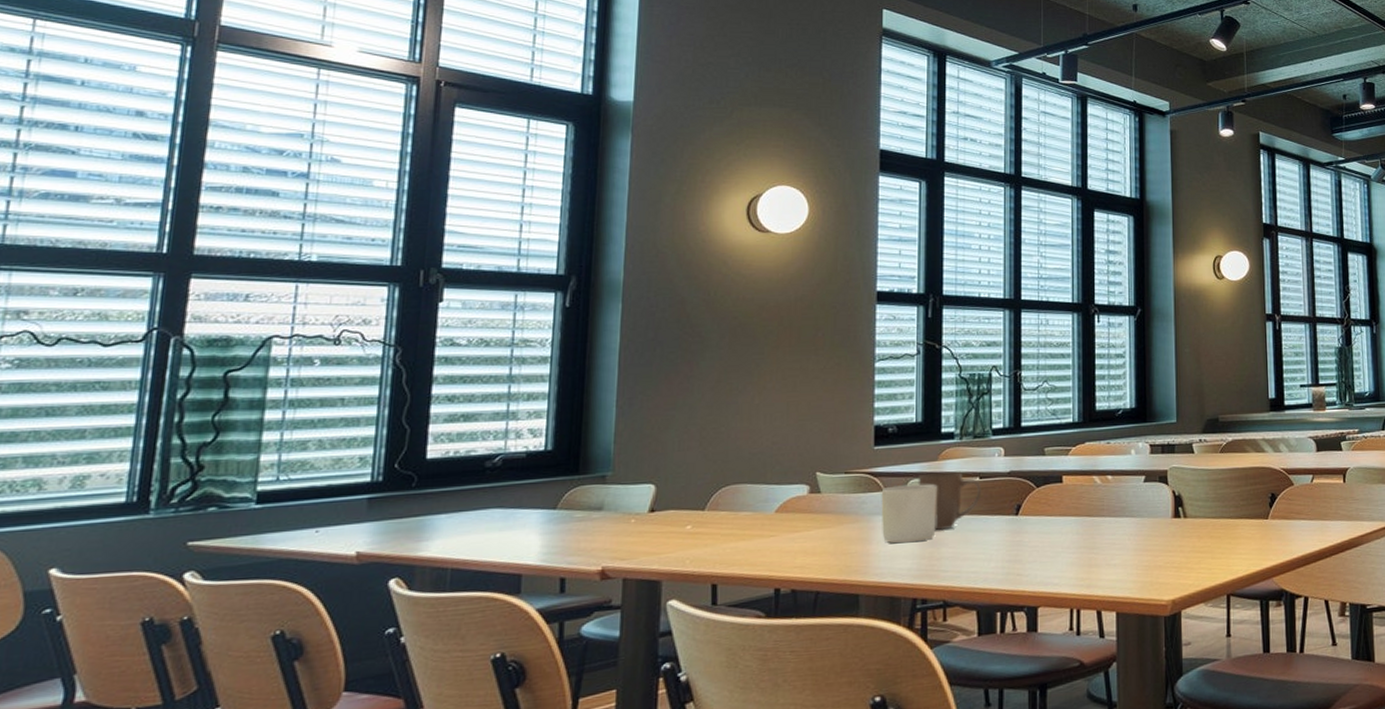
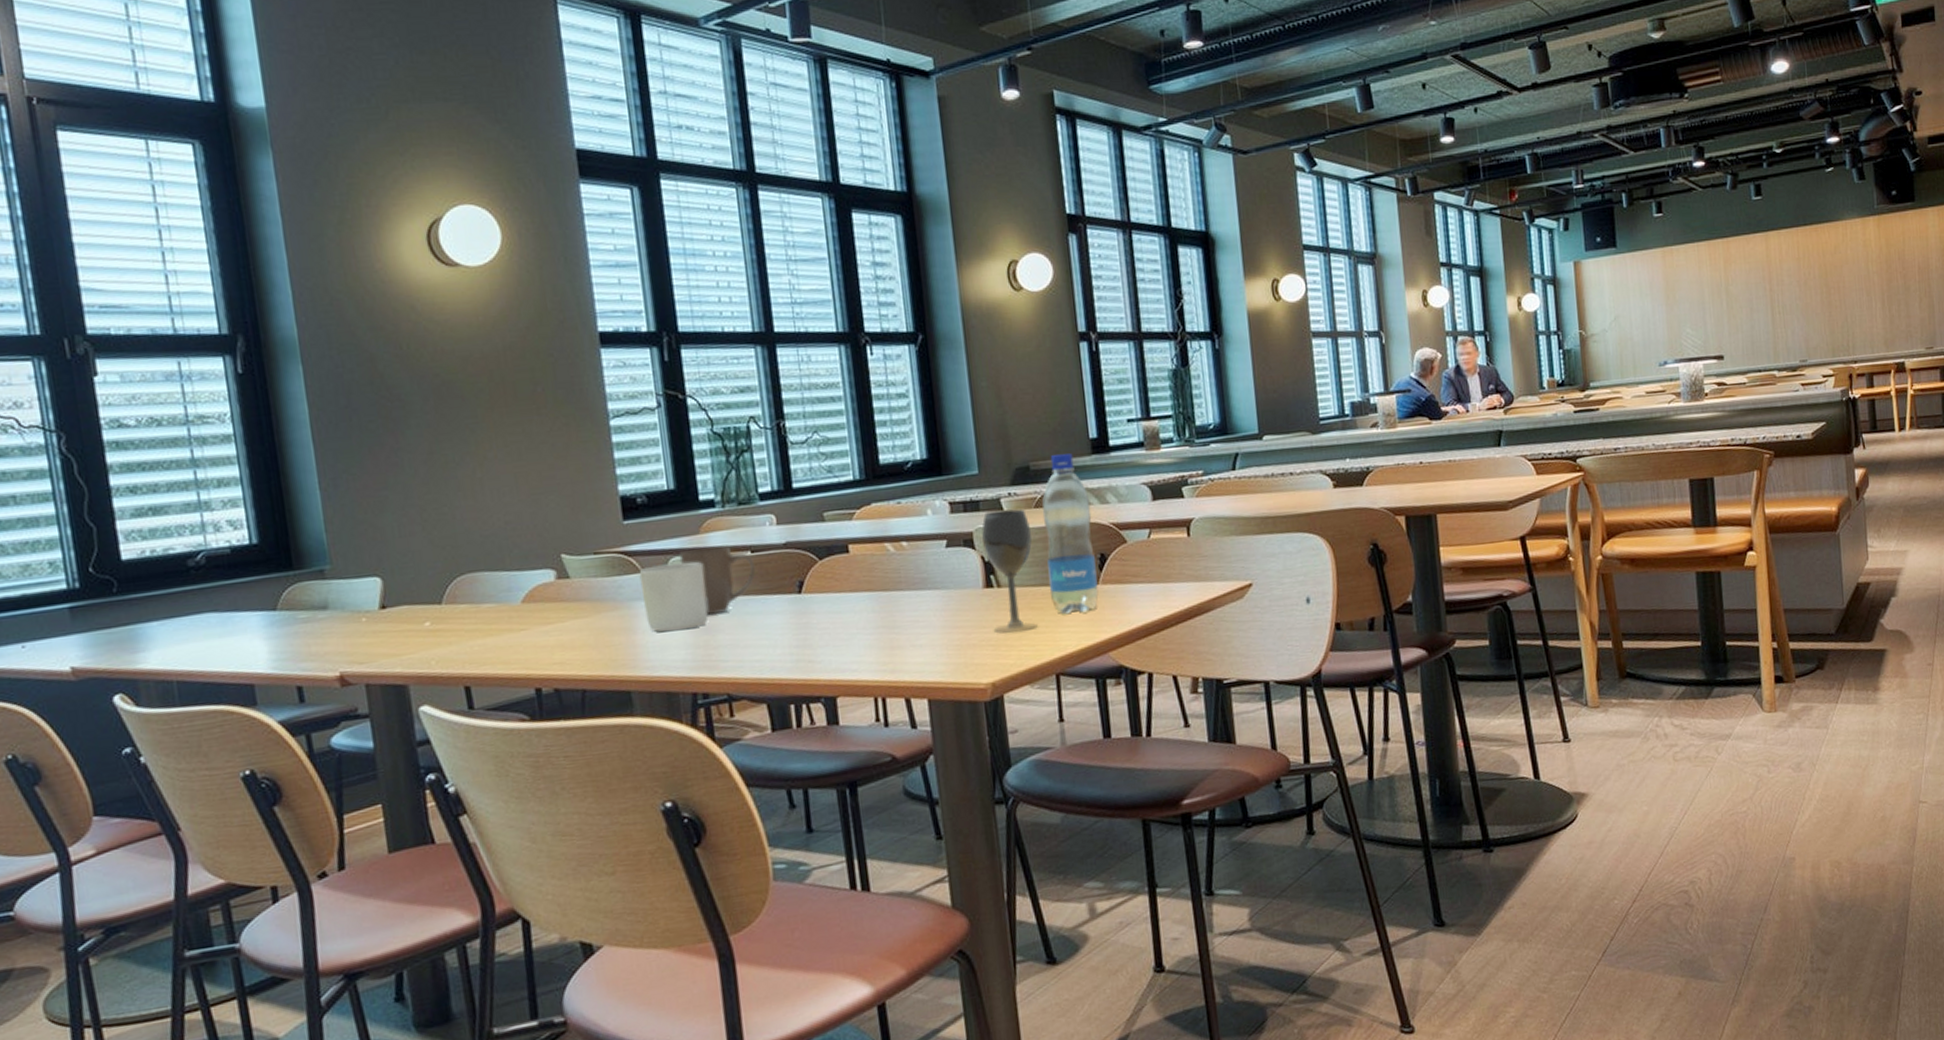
wine glass: none [1175,453,1216,558] -> present [981,508,1038,634]
bottle: none [1226,410,1268,544] -> present [1042,453,1099,615]

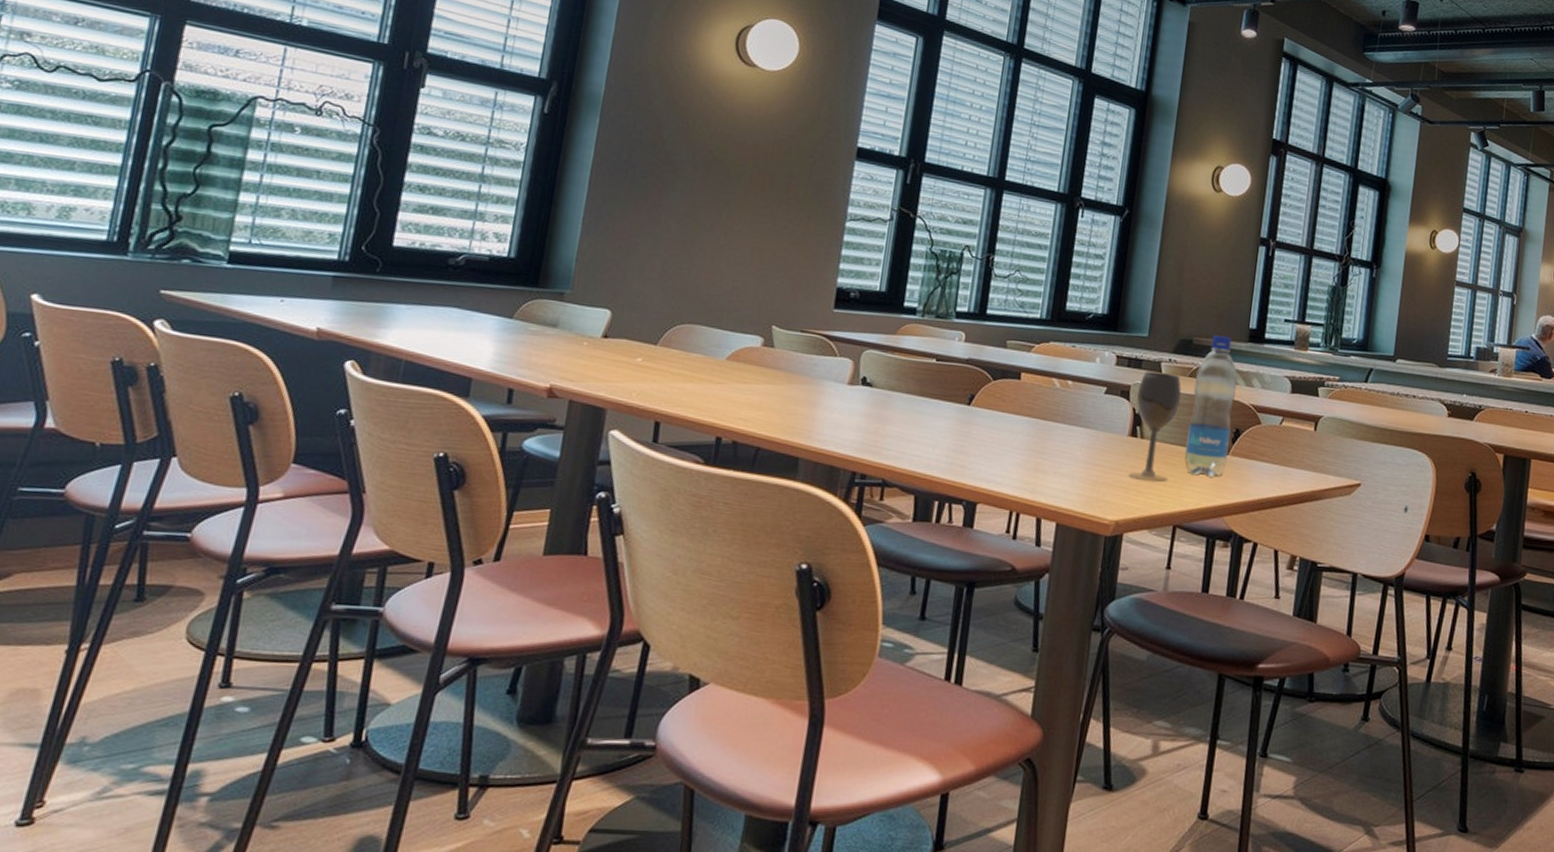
mug: present [638,561,708,632] -> none [830,353,893,415]
mug: present [679,546,756,616] -> none [872,346,937,408]

